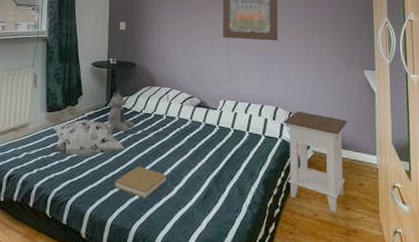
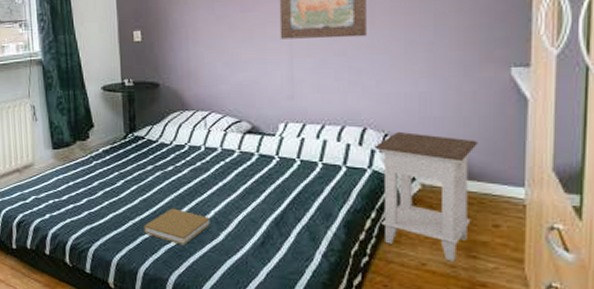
decorative pillow: present [51,119,125,156] -> none [62,156,153,199]
teddy bear: present [108,90,135,132] -> none [129,119,164,168]

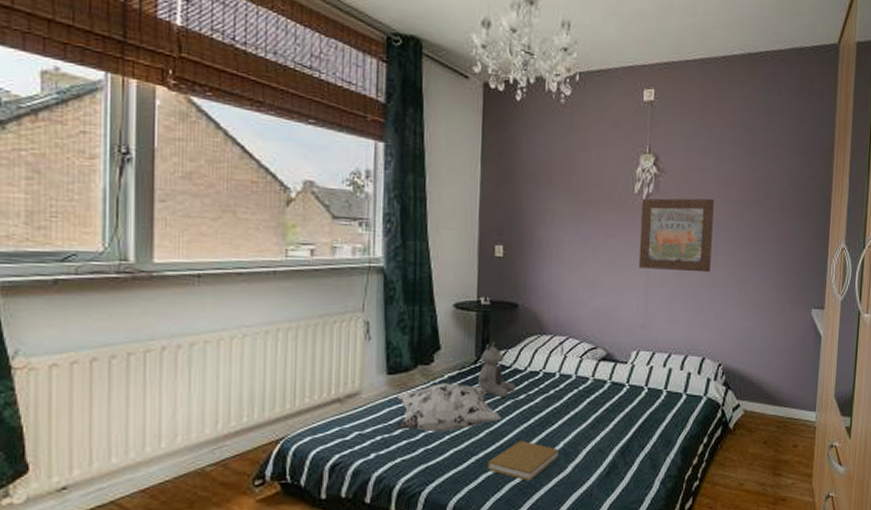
decorative pillow: none [62,156,153,199] -> present [396,383,502,432]
teddy bear: none [129,119,164,168] -> present [478,342,516,397]
nightstand: present [374,132,478,262] -> none [710,362,786,480]

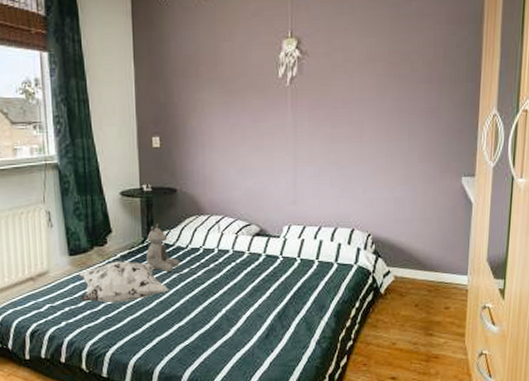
book: present [488,440,559,481] -> none [160,308,221,343]
wall art: present [638,198,714,273] -> none [286,76,358,149]

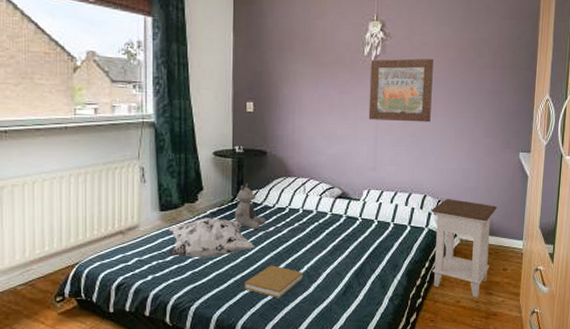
book: none [160,308,221,343] -> present [244,265,303,298]
wall art: none [286,76,358,149] -> present [368,58,433,122]
nightstand: none [360,232,436,340] -> present [431,199,497,298]

